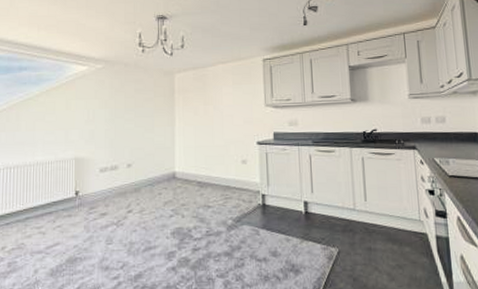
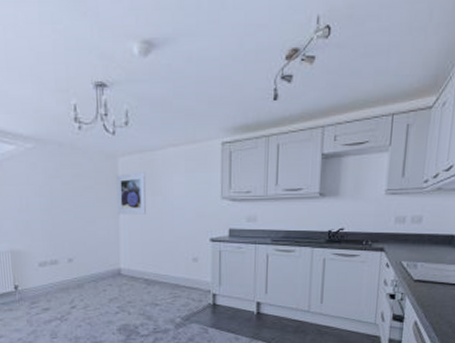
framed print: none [172,85,199,123] -> present [115,172,147,215]

